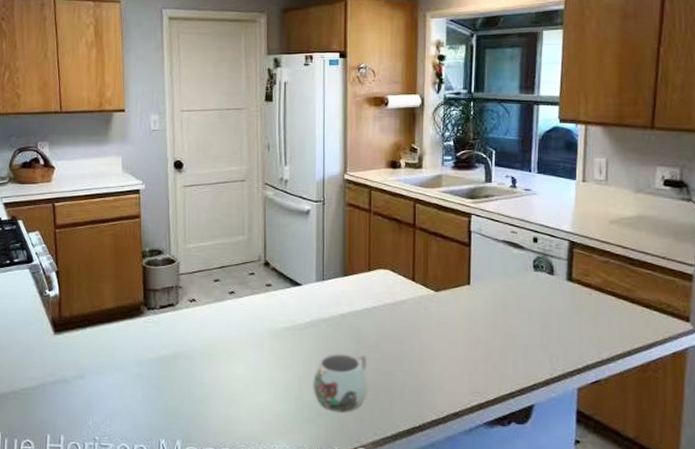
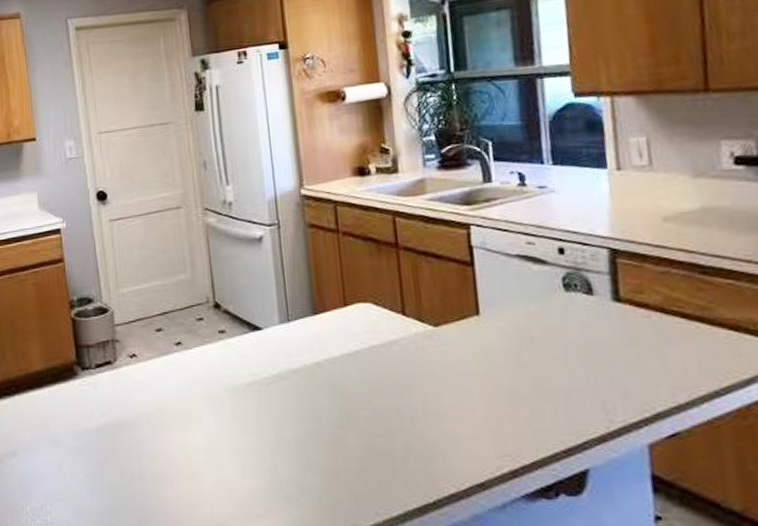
mug: present [312,353,369,412] -> none [288,411,361,487]

